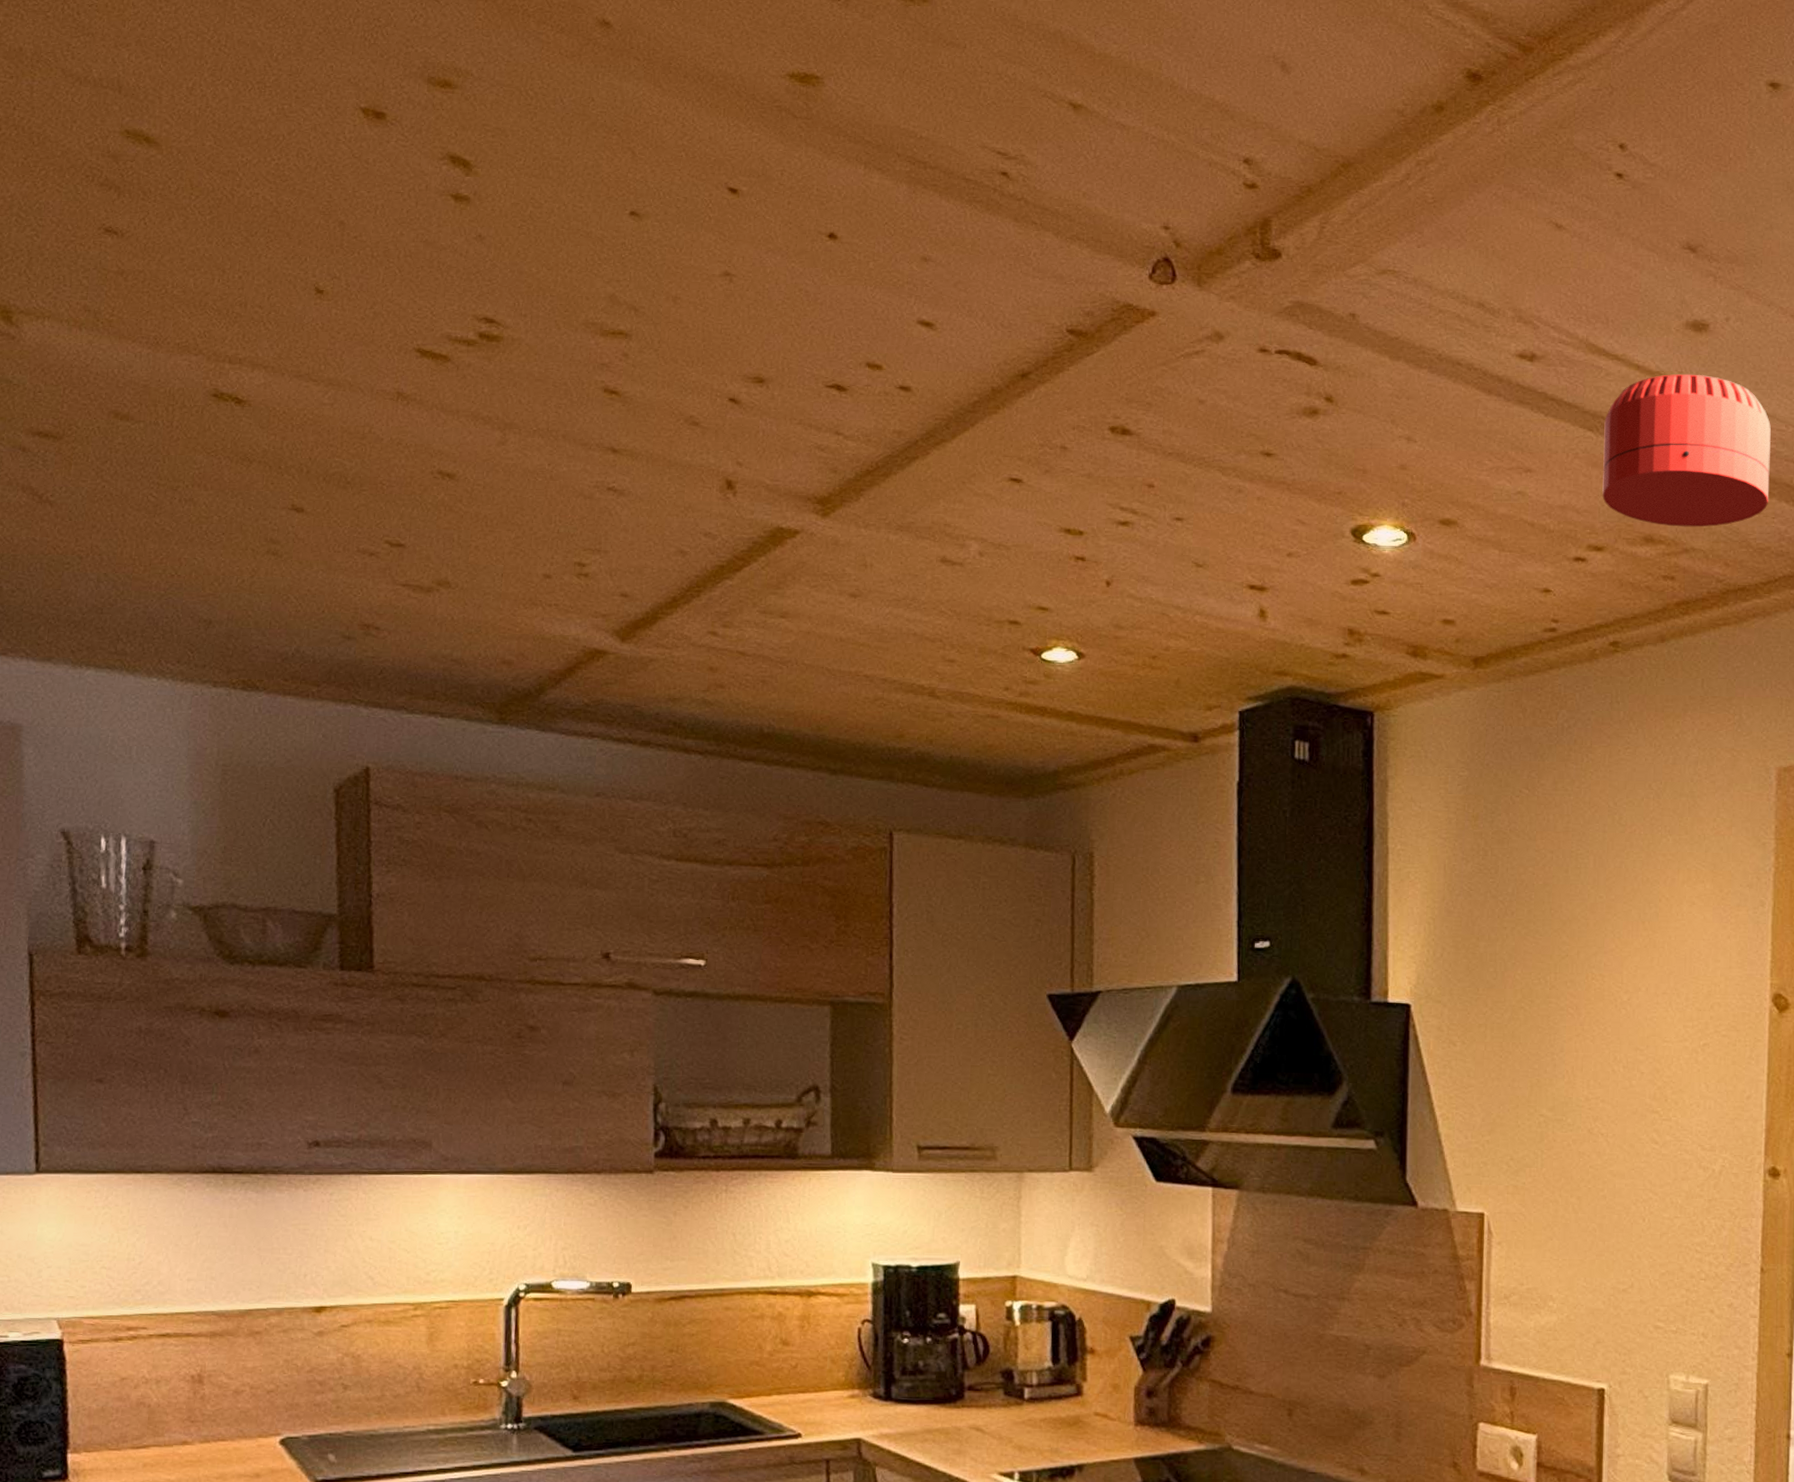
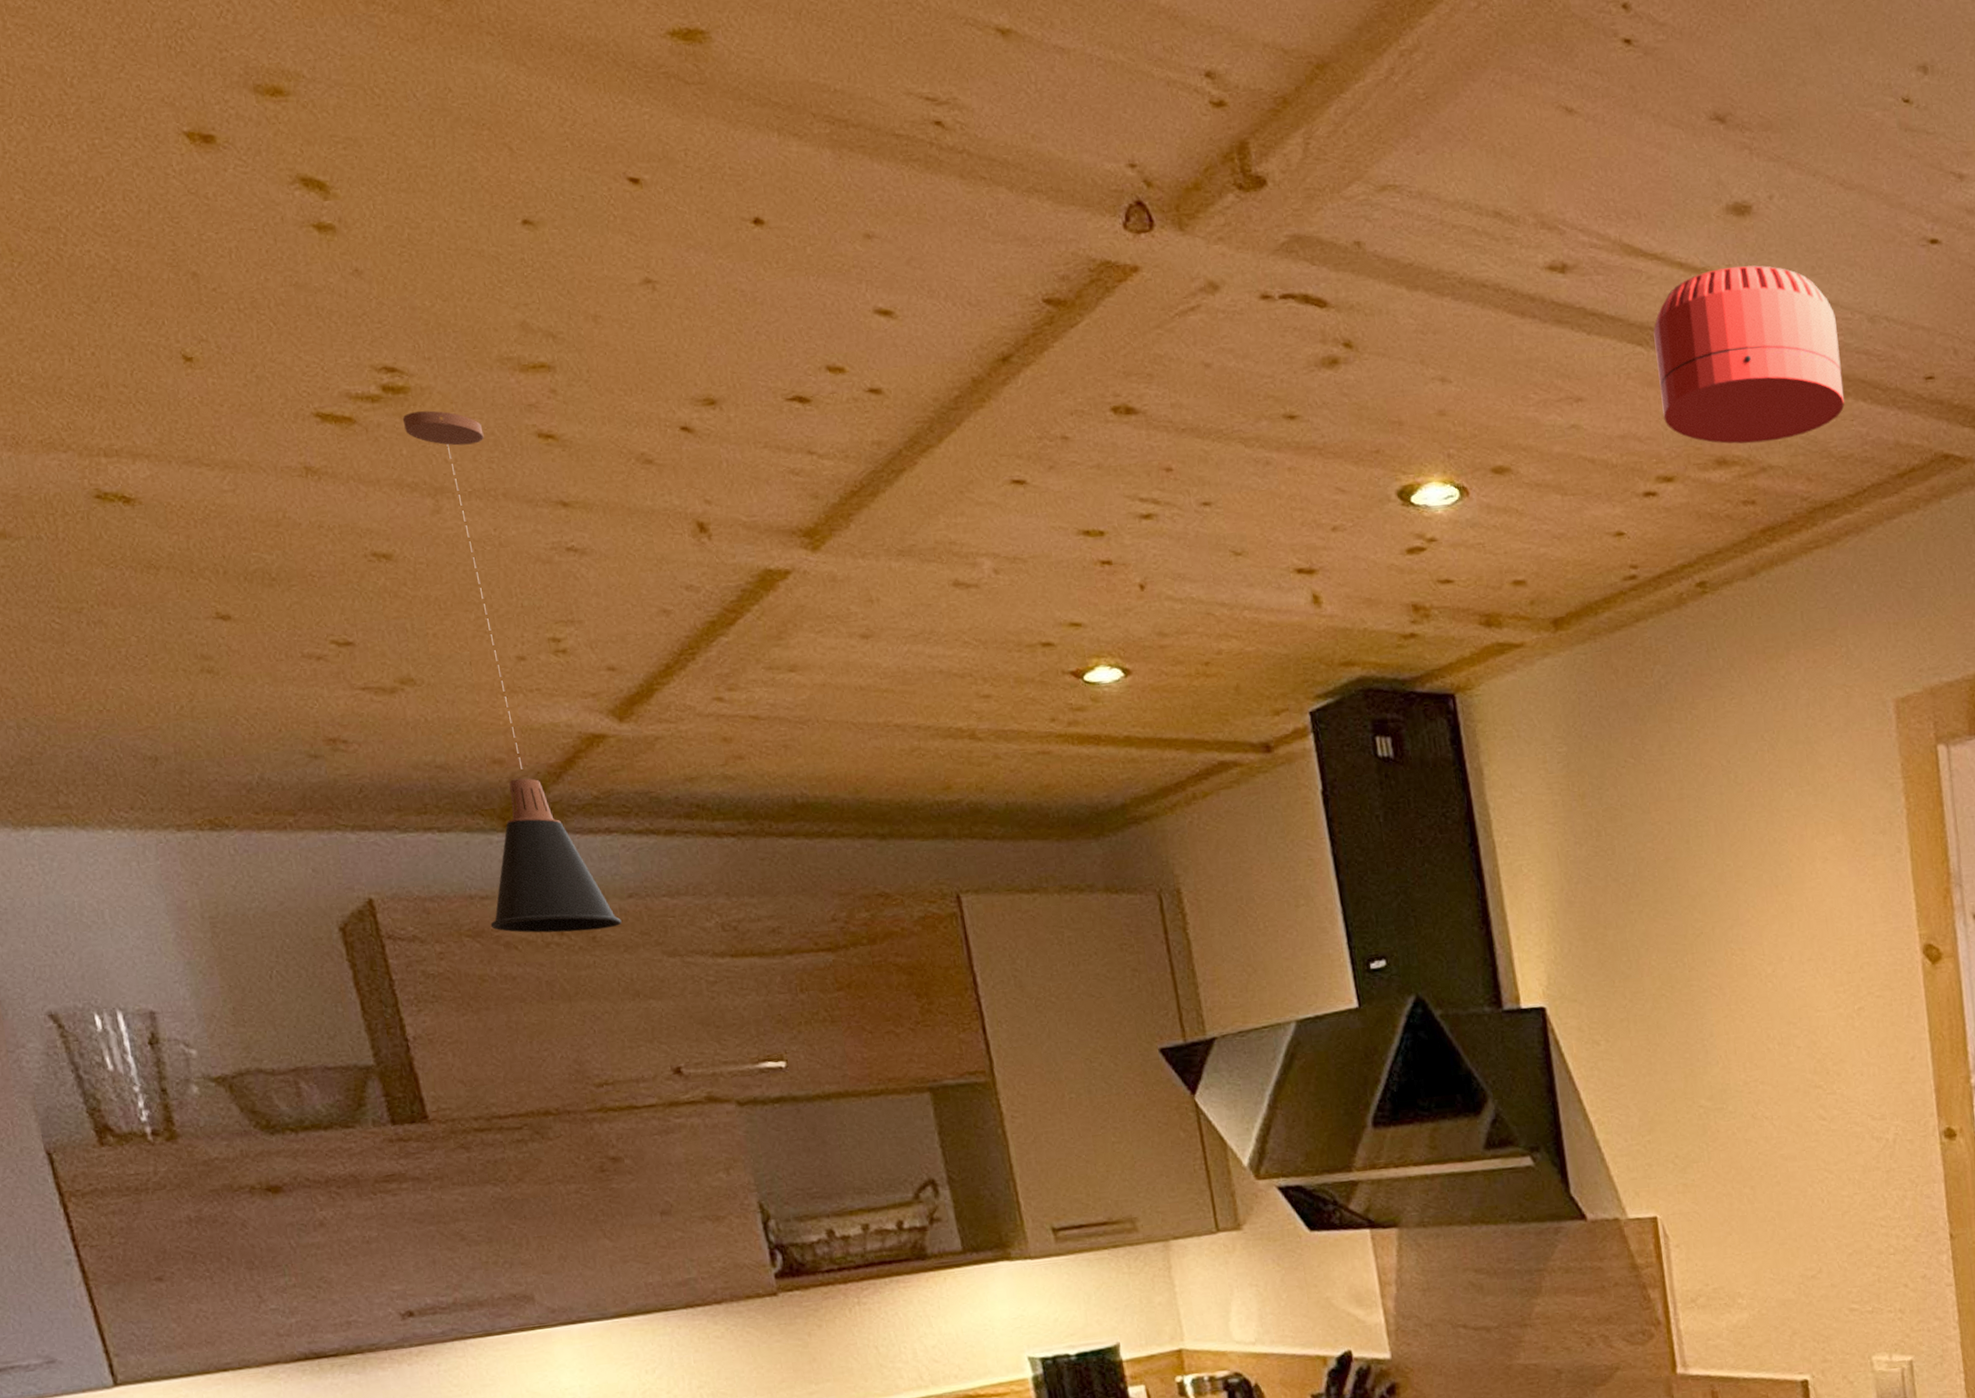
pendant lamp: none [468,358,585,821] -> present [402,410,622,933]

